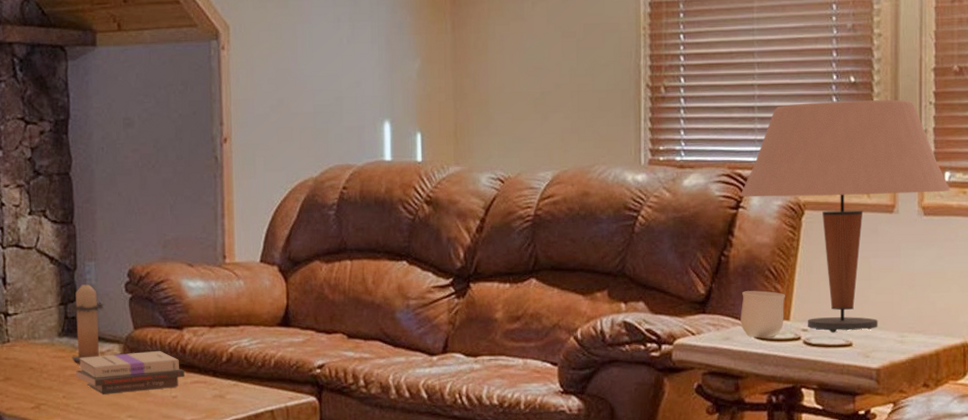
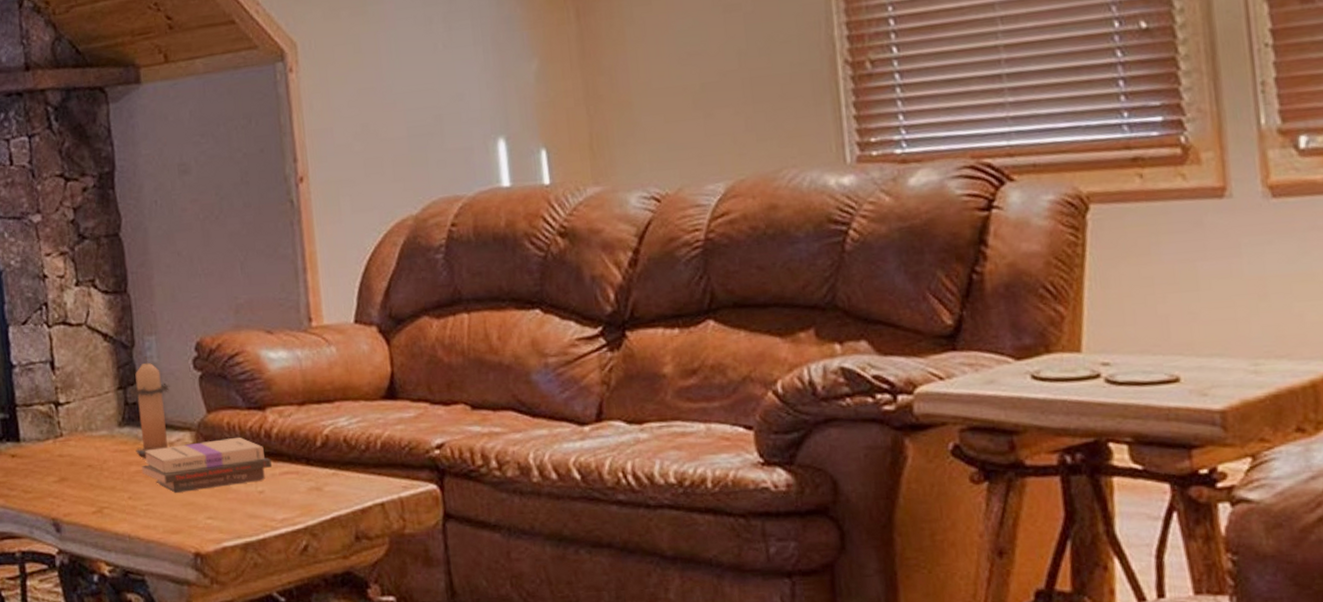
table lamp: present [740,99,951,334] -> none [992,44,1311,367]
mug: present [740,290,786,339] -> none [1007,315,1073,379]

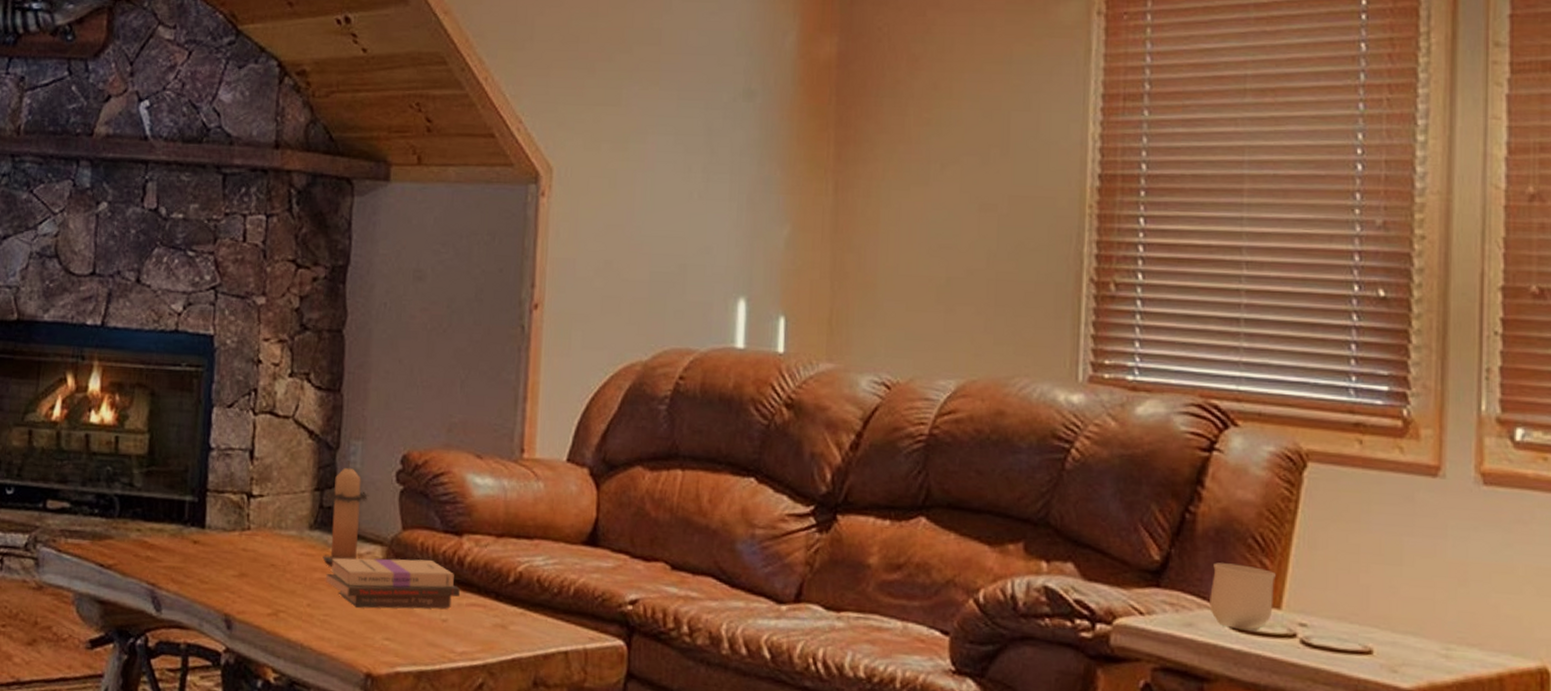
mug: none [1007,315,1073,379] -> present [1209,562,1277,631]

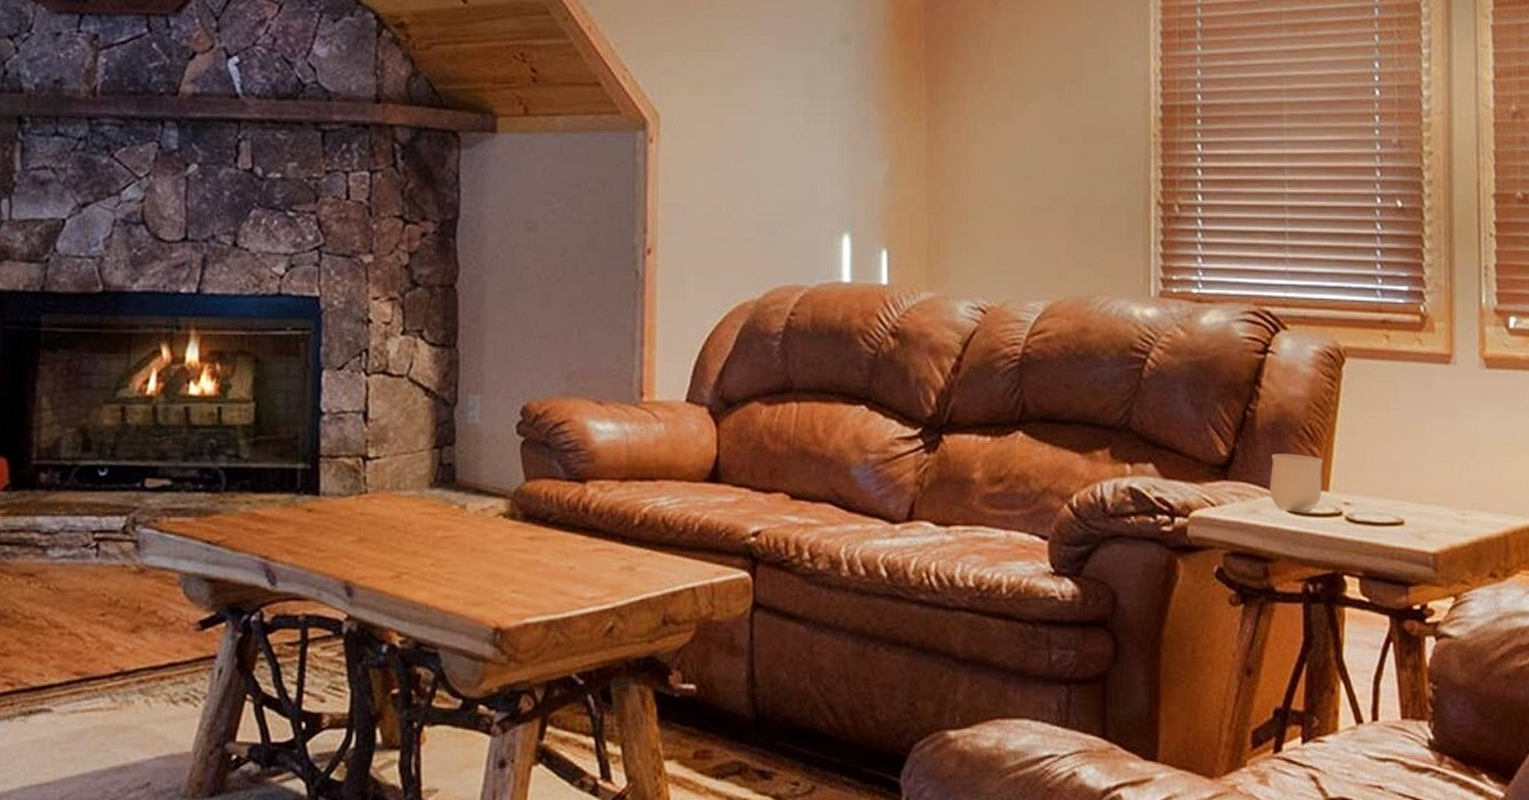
candle: present [322,461,369,567] -> none [445,416,490,524]
books: present [325,558,460,609] -> none [448,508,586,562]

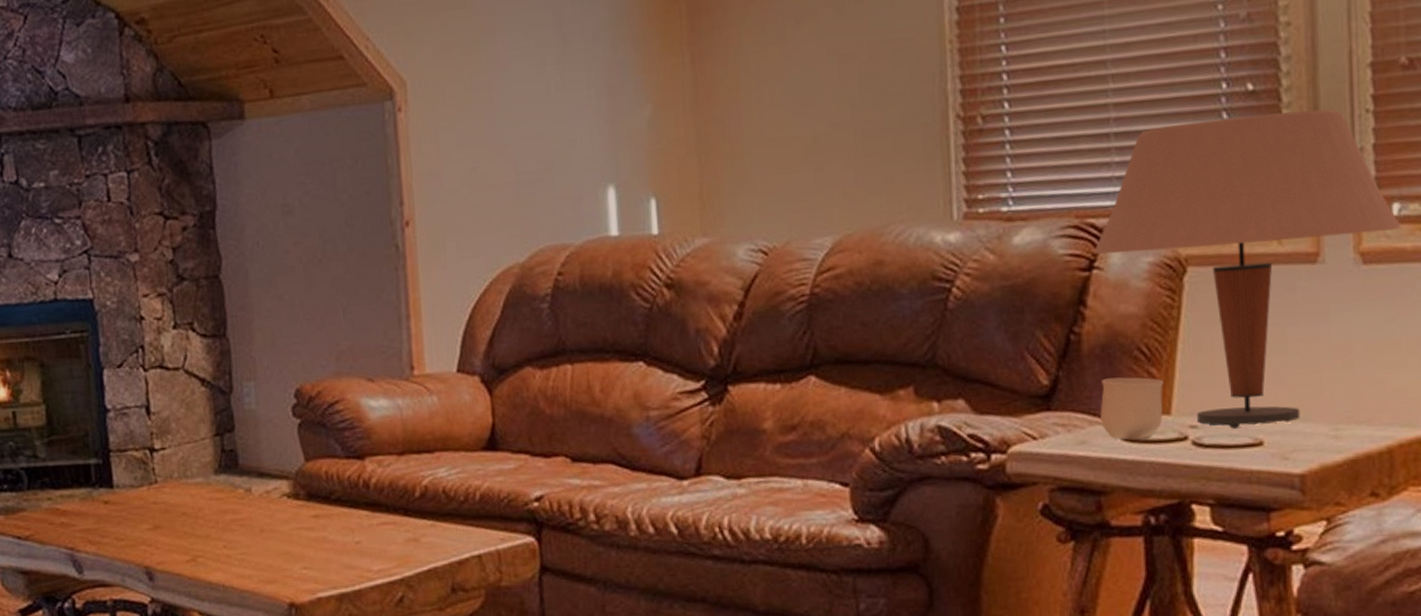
table lamp: none [1268,229,1517,509] -> present [1094,109,1402,430]

